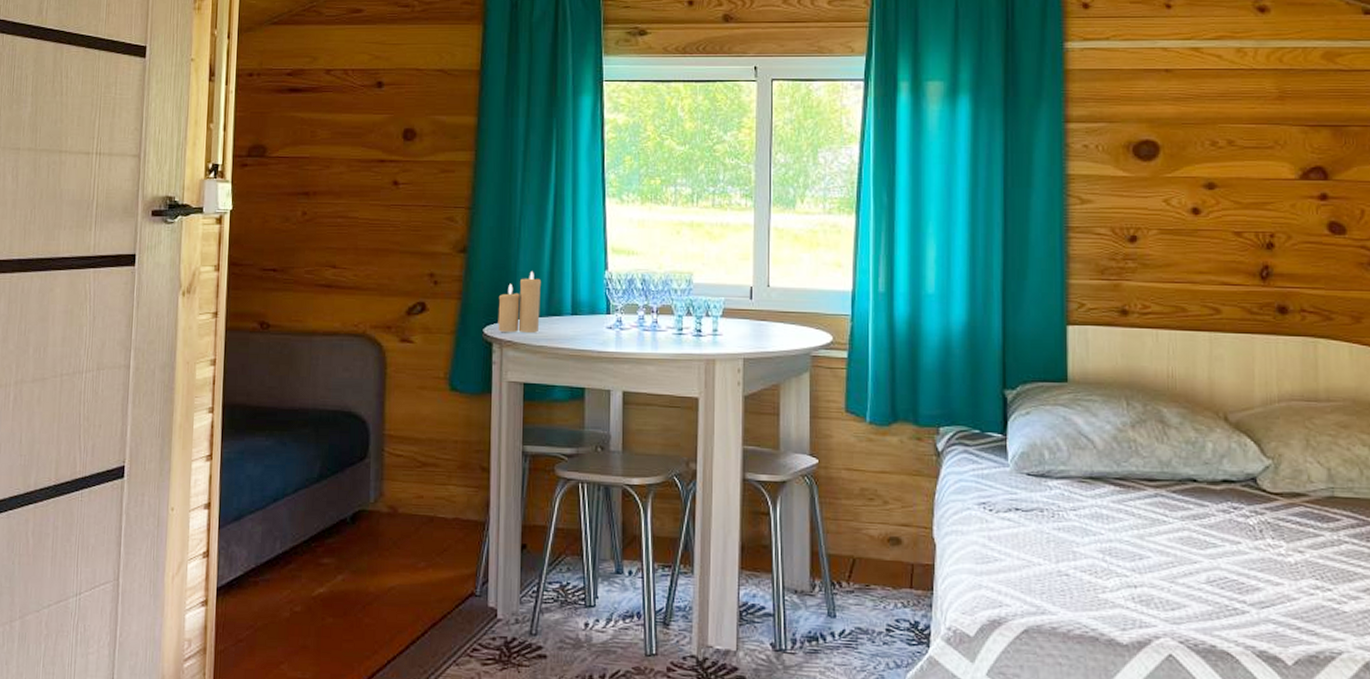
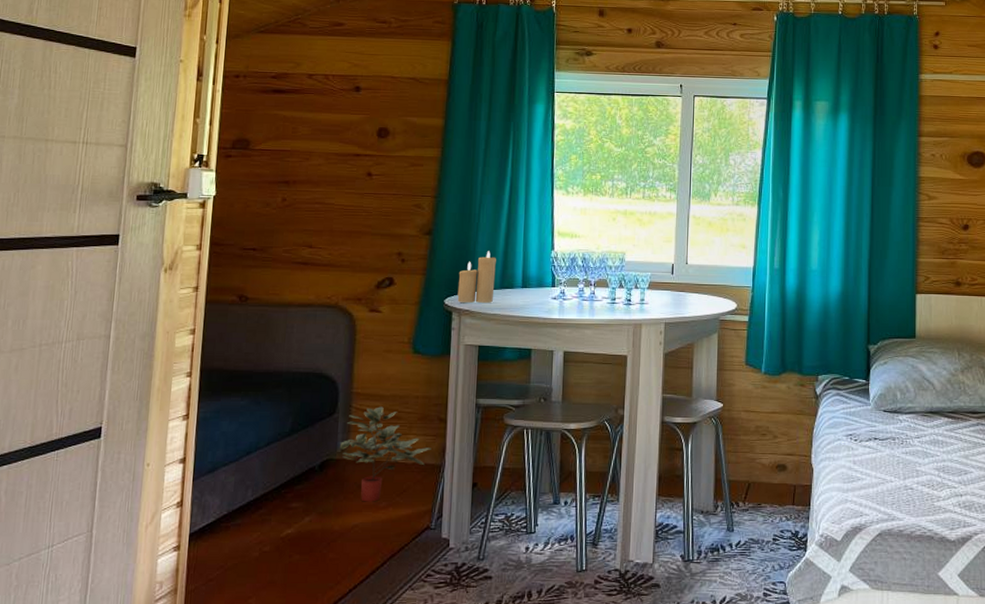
potted plant: none [372,451,474,562] -> present [339,407,432,502]

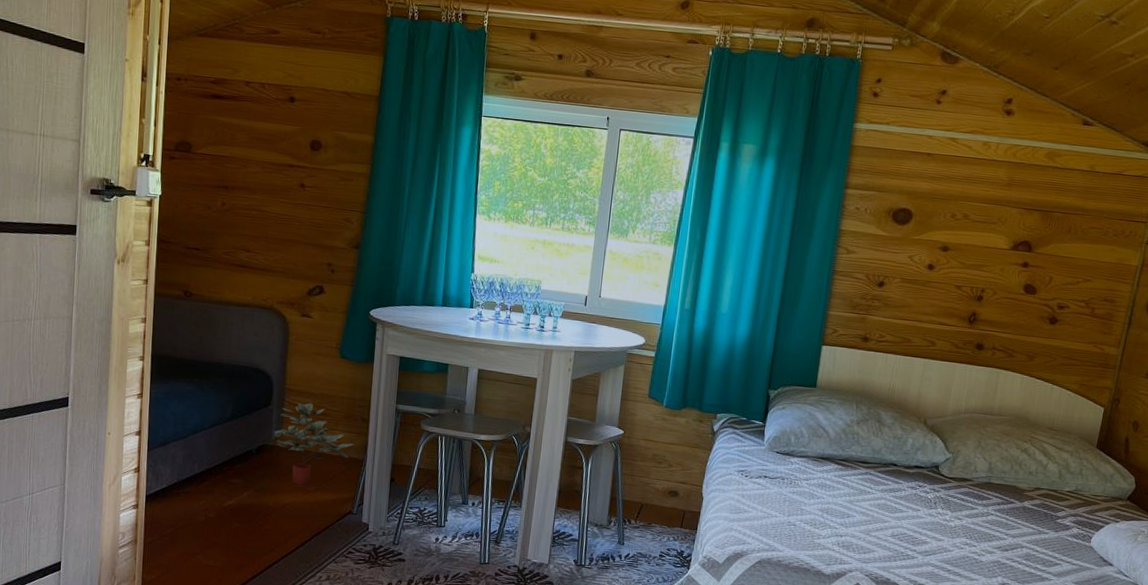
candle: present [457,251,496,304] -> none [381,268,419,319]

